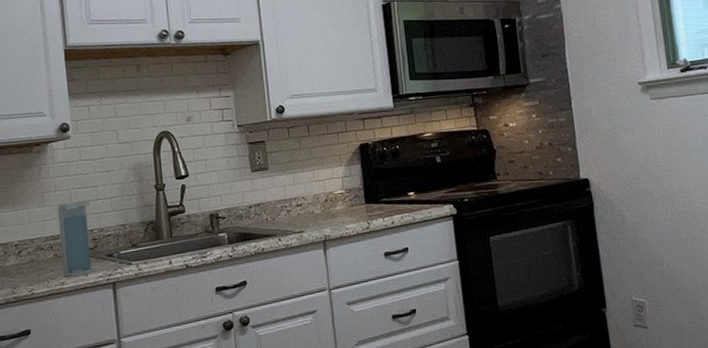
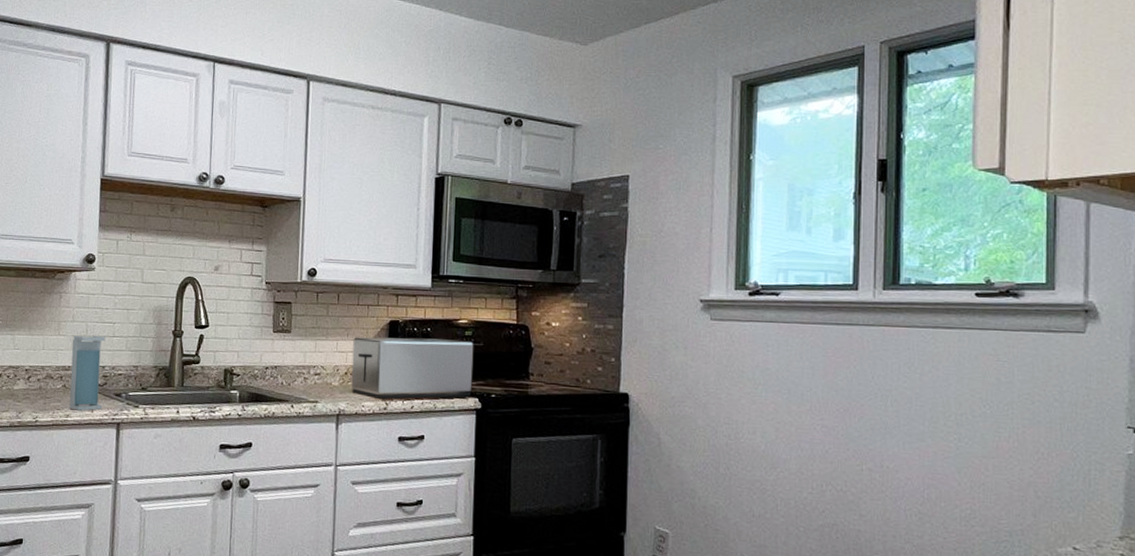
toaster: none [328,152,446,221] -> present [351,336,474,400]

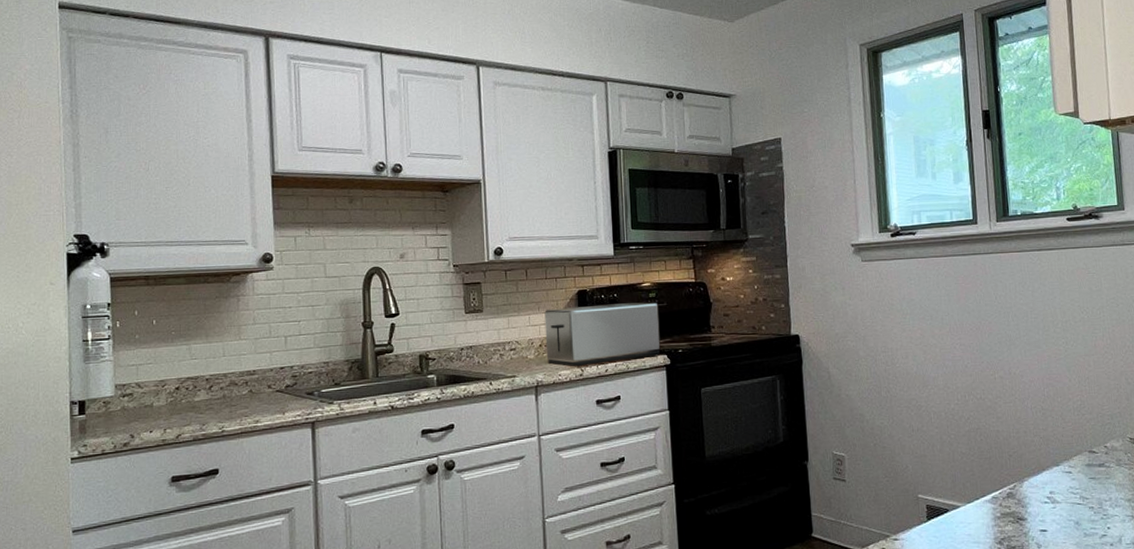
soap dispenser: present [69,335,105,412] -> none [255,335,295,416]

